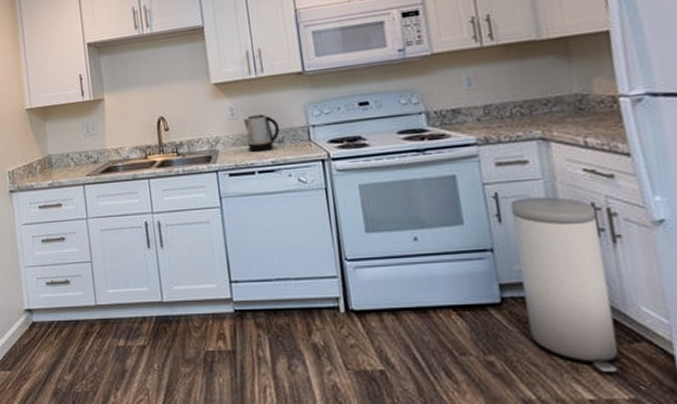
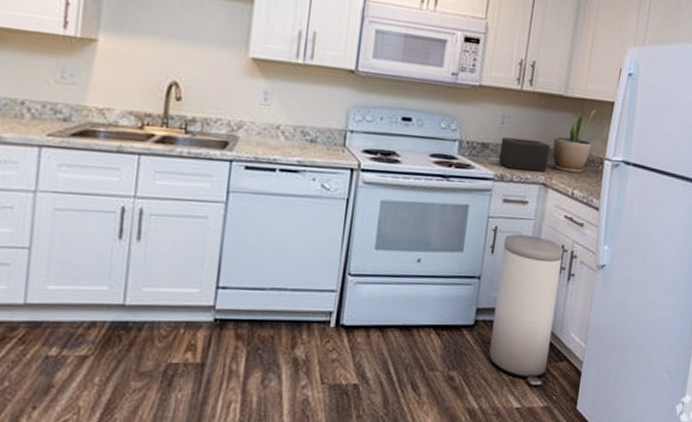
kettle: present [243,113,280,153] -> none [275,104,316,149]
toaster: none [473,93,542,130] -> present [498,136,551,172]
potted plant: none [540,44,595,121] -> present [552,109,596,174]

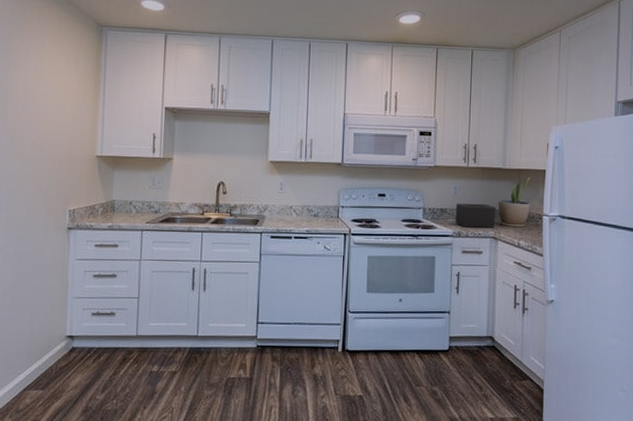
pedal bin: present [488,234,564,386] -> none [463,277,517,400]

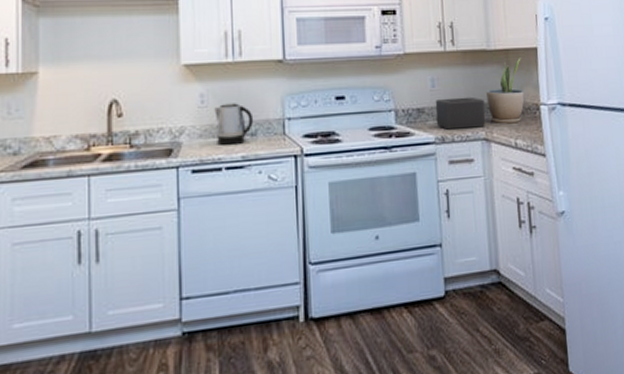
kettle: none [289,190,317,222] -> present [214,102,254,146]

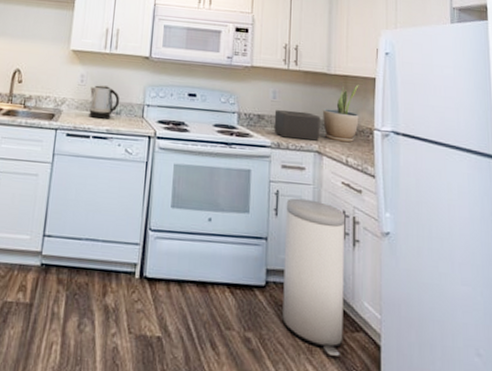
pedal bin: none [457,192,529,353] -> present [282,198,346,358]

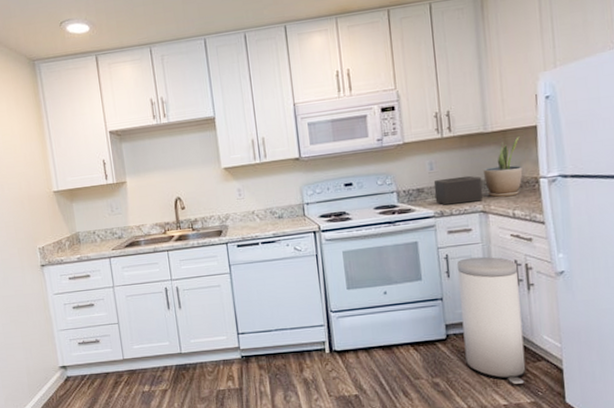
kettle: present [89,84,120,120] -> none [249,193,280,227]

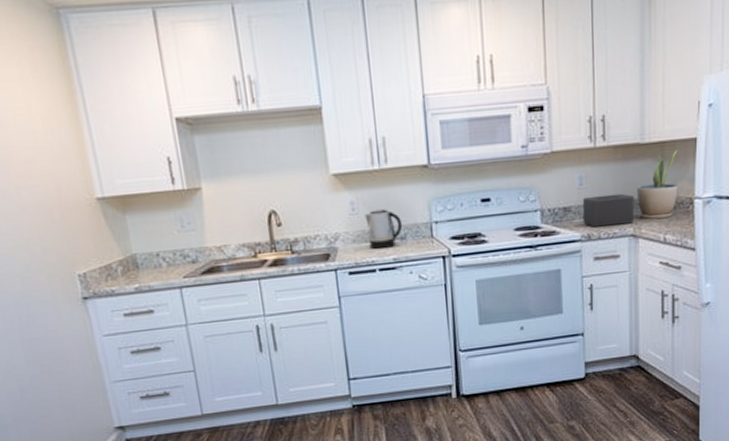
kettle: none [249,193,280,227] -> present [365,208,403,250]
pedal bin: present [456,256,526,385] -> none [601,286,664,425]

